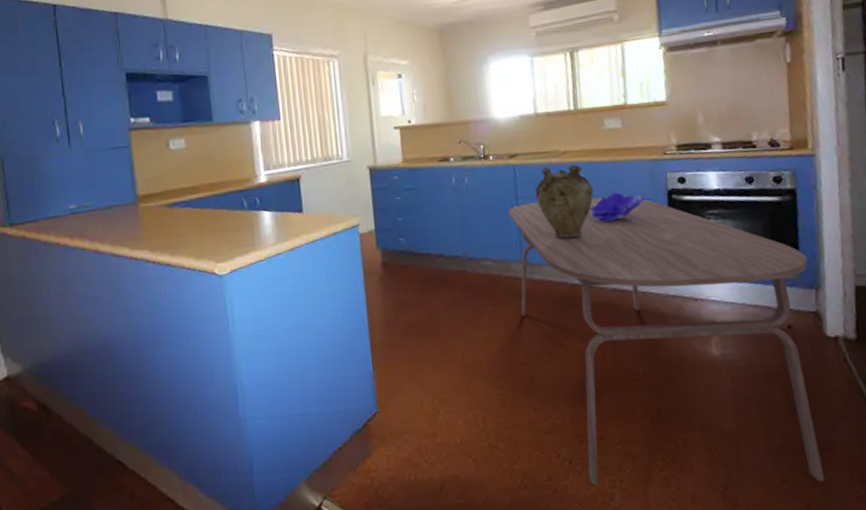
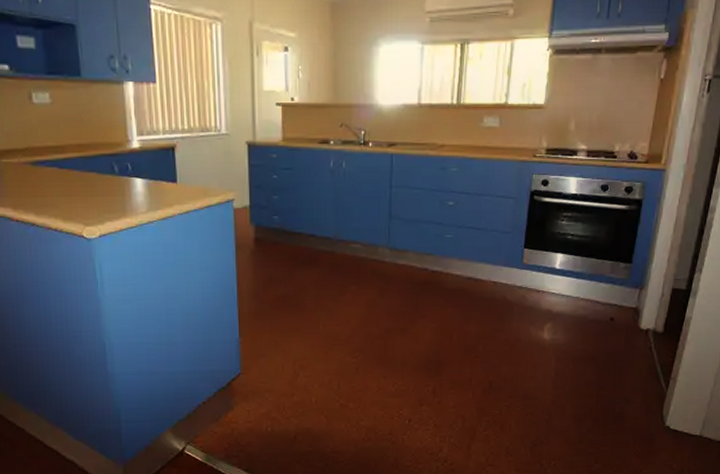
dining table: present [508,197,825,485] -> none [382,192,639,442]
vase: present [535,165,594,238] -> none [408,158,463,228]
decorative bowl: present [590,191,645,223] -> none [458,187,509,217]

